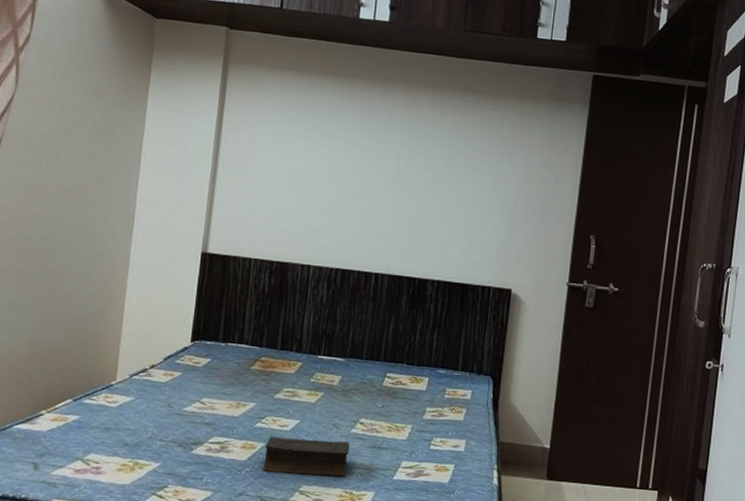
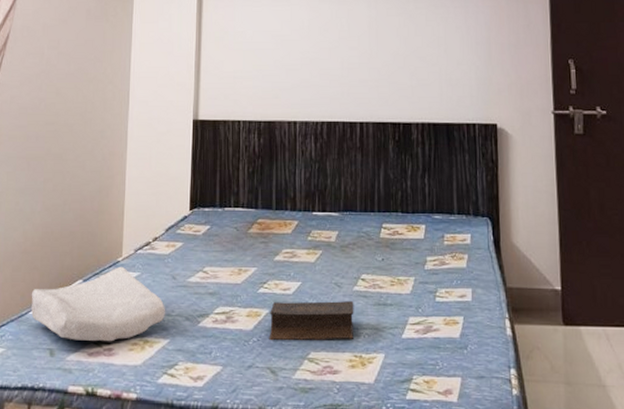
soap bar: none [15,389,159,461] -> present [31,266,166,342]

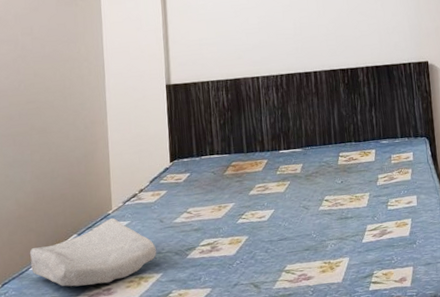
book: present [269,301,354,341] -> none [249,219,322,261]

